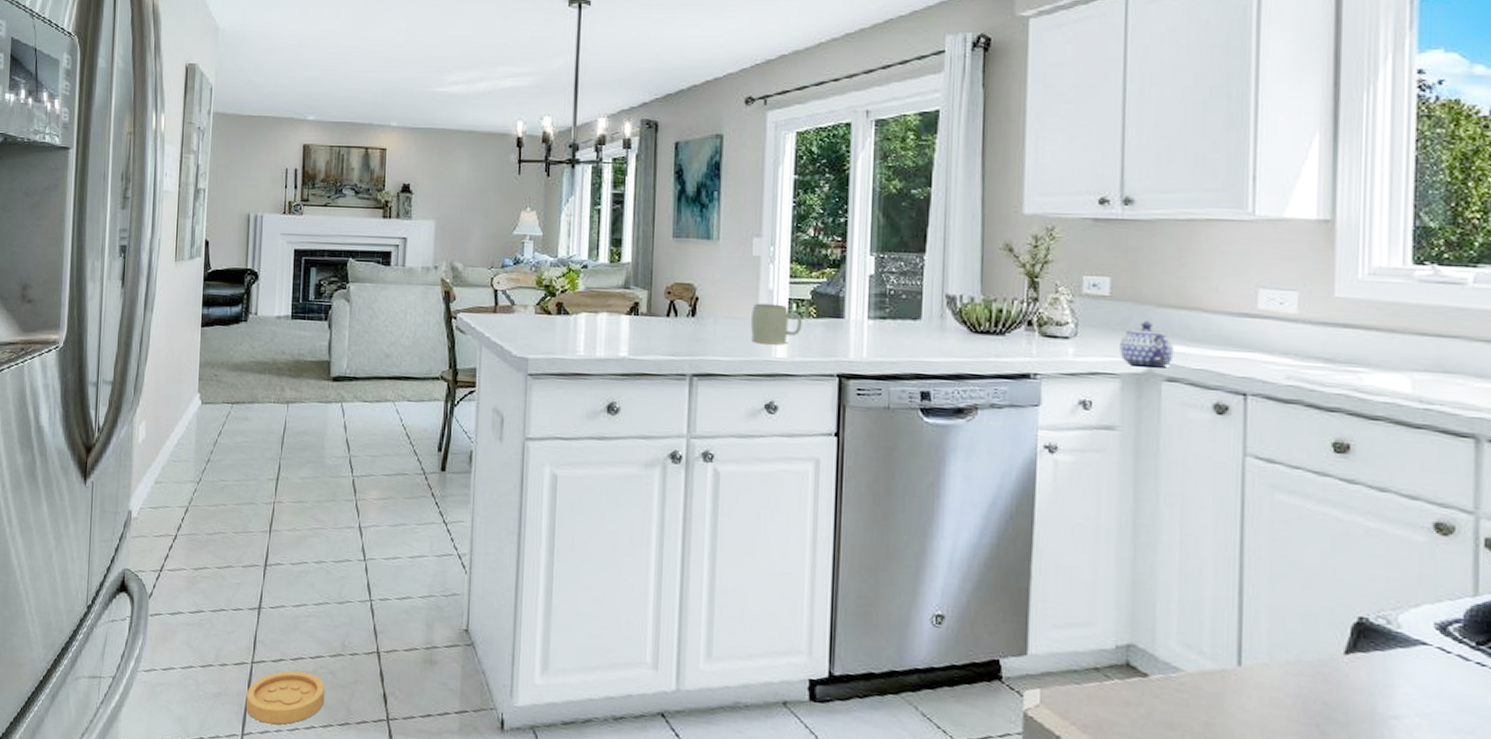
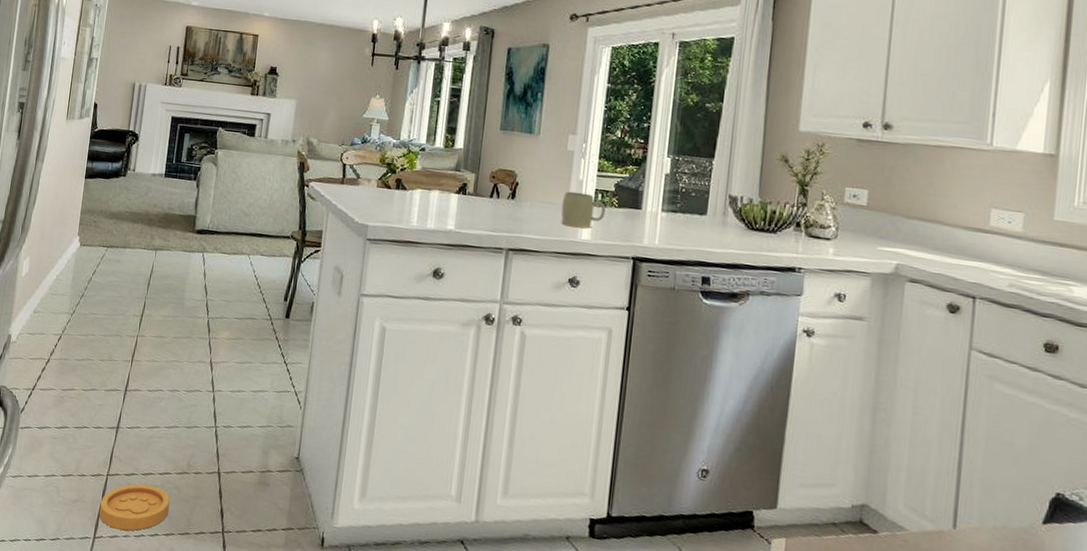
teapot: present [1119,321,1174,368] -> none [872,229,918,271]

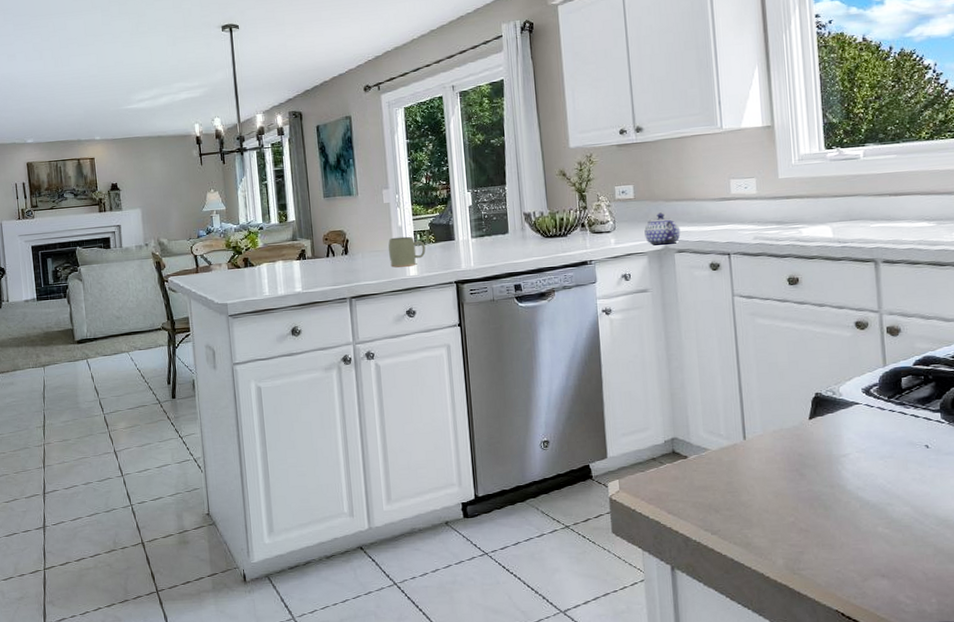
pet bowl: present [99,484,170,531] -> none [43,568,106,613]
teapot: none [872,229,918,271] -> present [644,212,681,245]

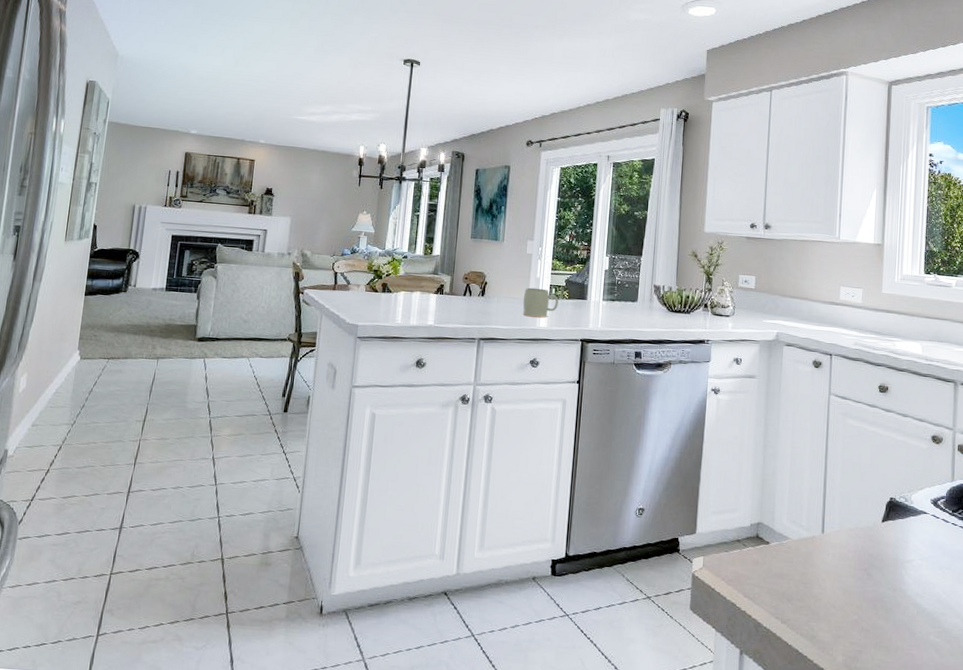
teapot: present [644,212,681,245] -> none [759,306,792,337]

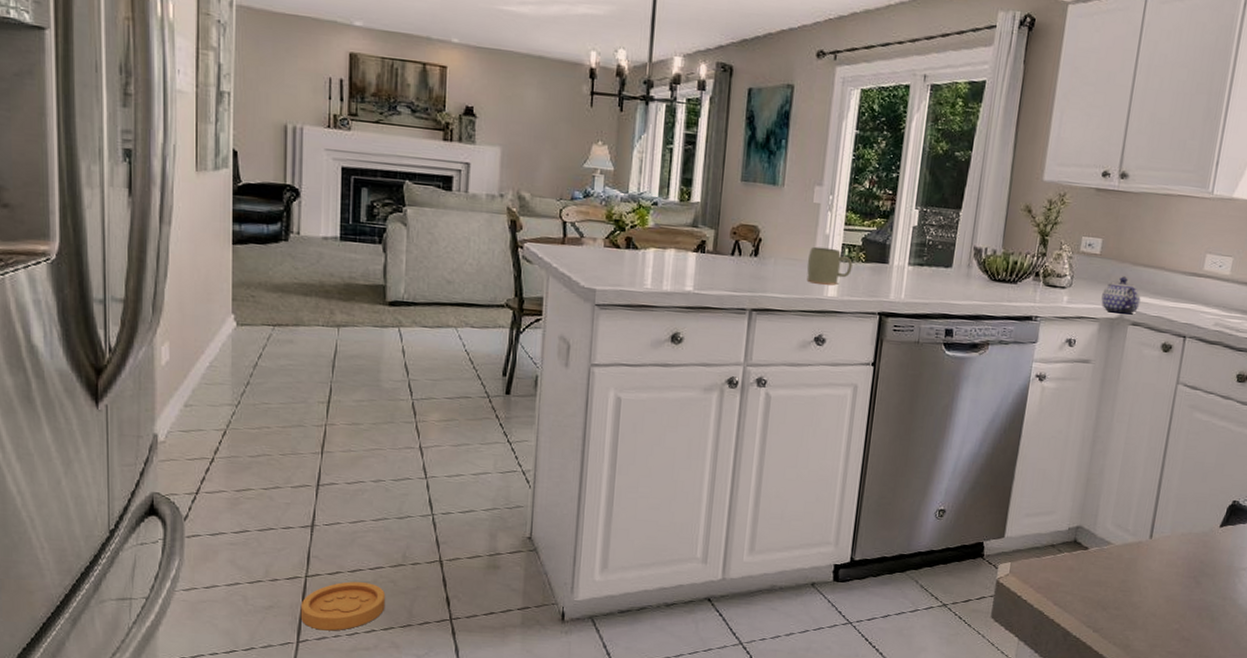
pet bowl: none [102,578,175,625] -> present [300,581,386,631]
teapot: none [759,306,792,337] -> present [1101,276,1141,315]

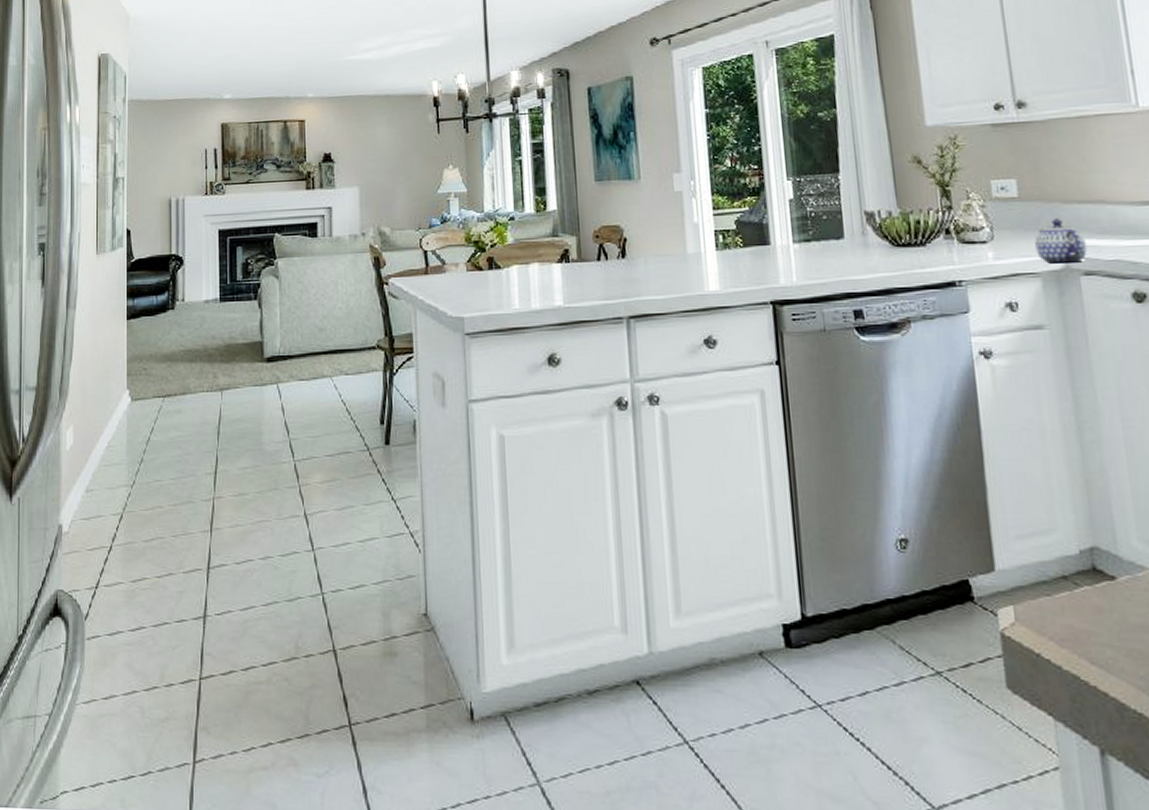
pet bowl: present [300,581,386,631] -> none [195,682,281,746]
mug: present [806,246,853,286] -> none [679,237,731,279]

